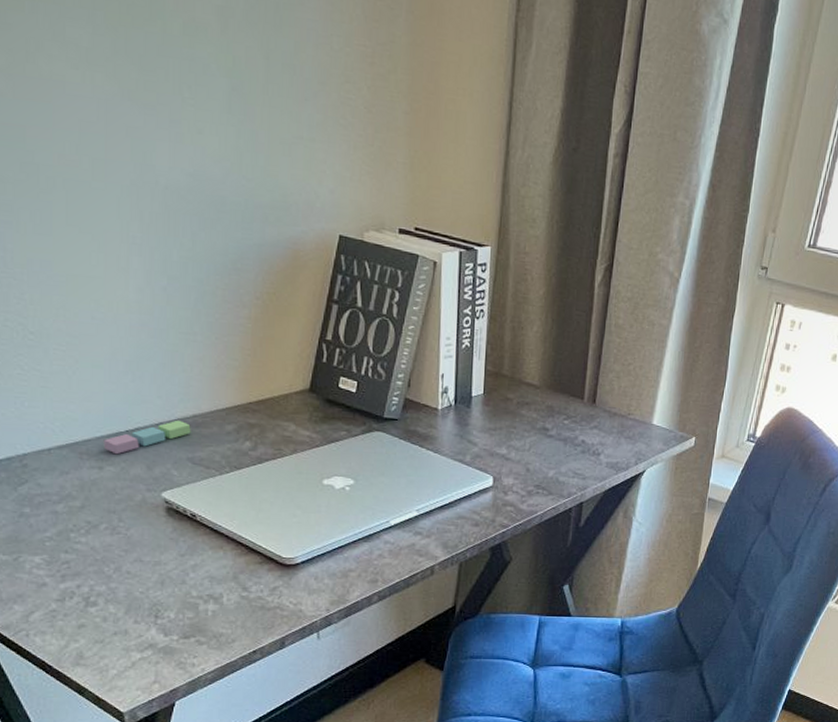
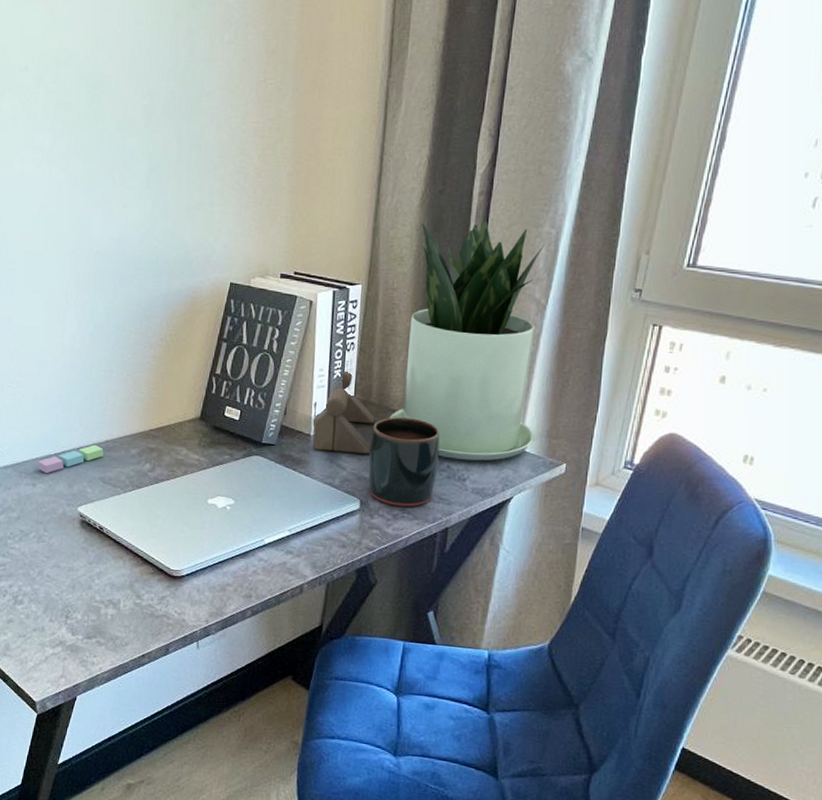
bookend: none [440,341,508,429] -> present [313,372,375,454]
mug: none [501,390,575,483] -> present [368,417,440,507]
planter: none [522,183,679,435] -> present [389,221,545,461]

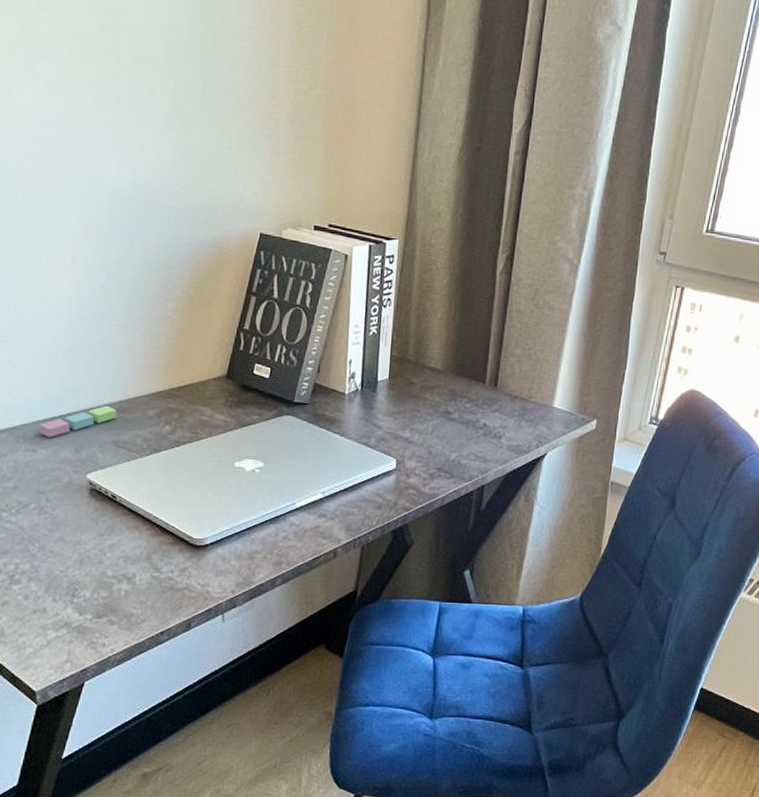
bookend: present [313,372,375,454] -> none [347,328,412,412]
mug: present [368,417,440,507] -> none [404,375,477,466]
planter: present [389,221,545,461] -> none [426,180,578,418]

